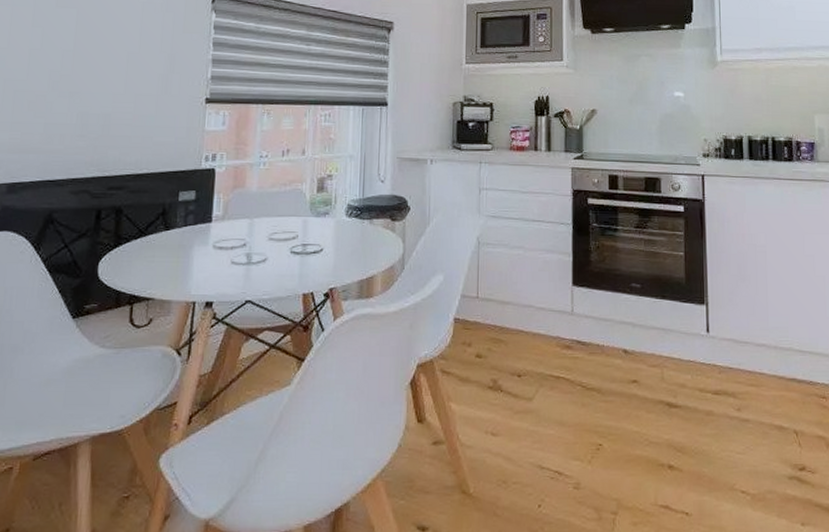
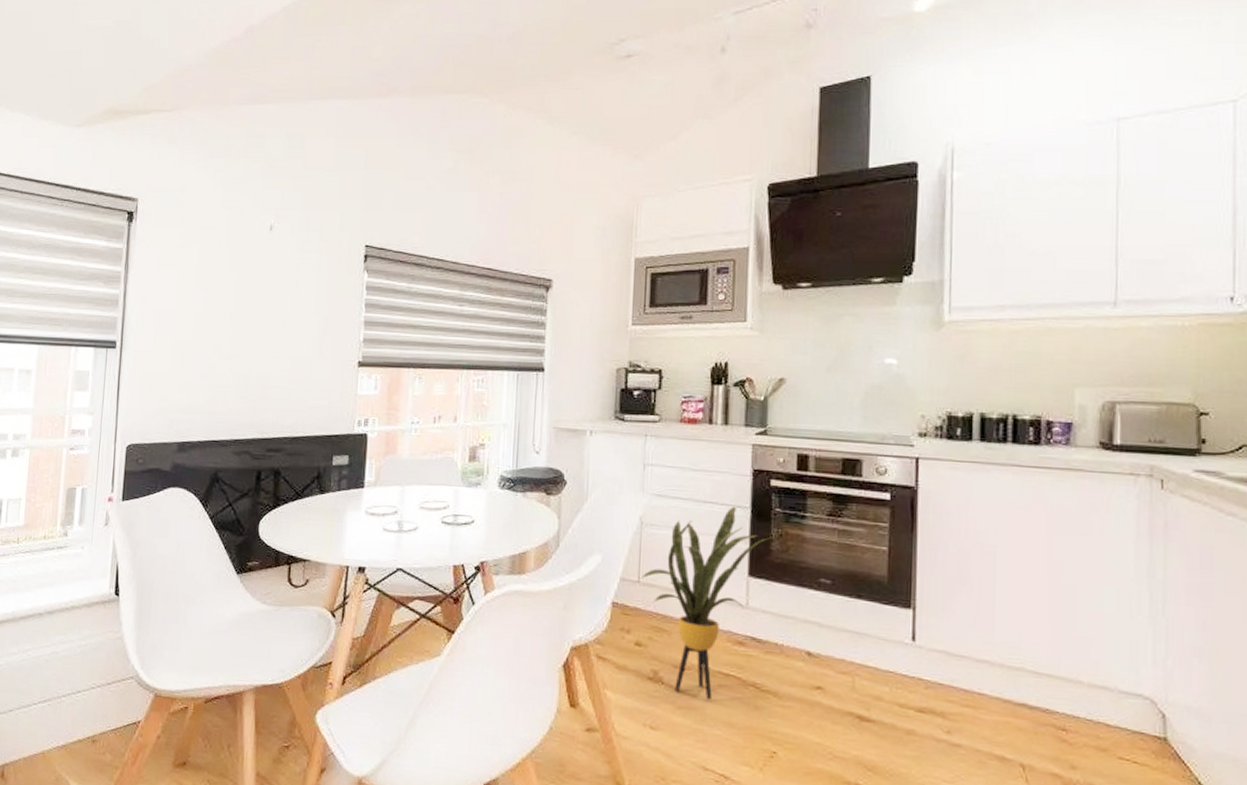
house plant: none [479,223,591,403] -> present [640,506,773,701]

